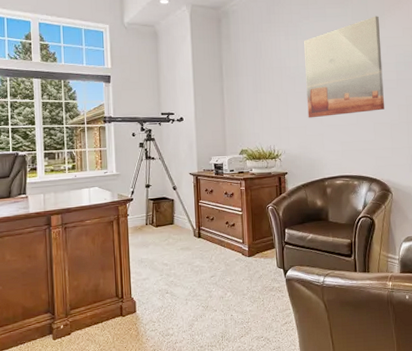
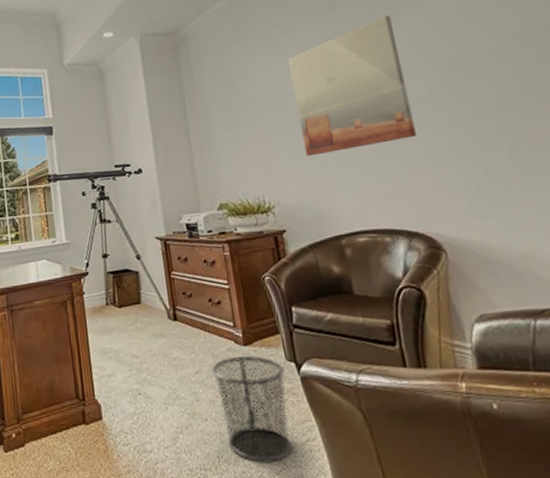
waste bin: none [223,264,275,339] -> present [211,356,292,462]

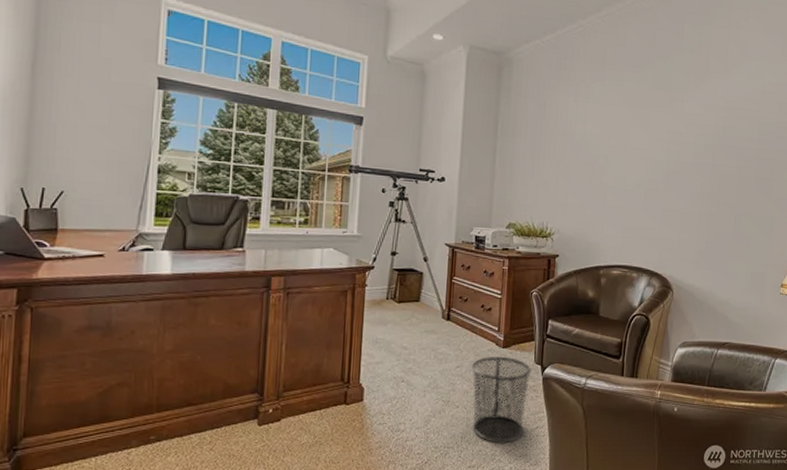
wall art: present [288,15,416,157] -> none [589,87,682,196]

